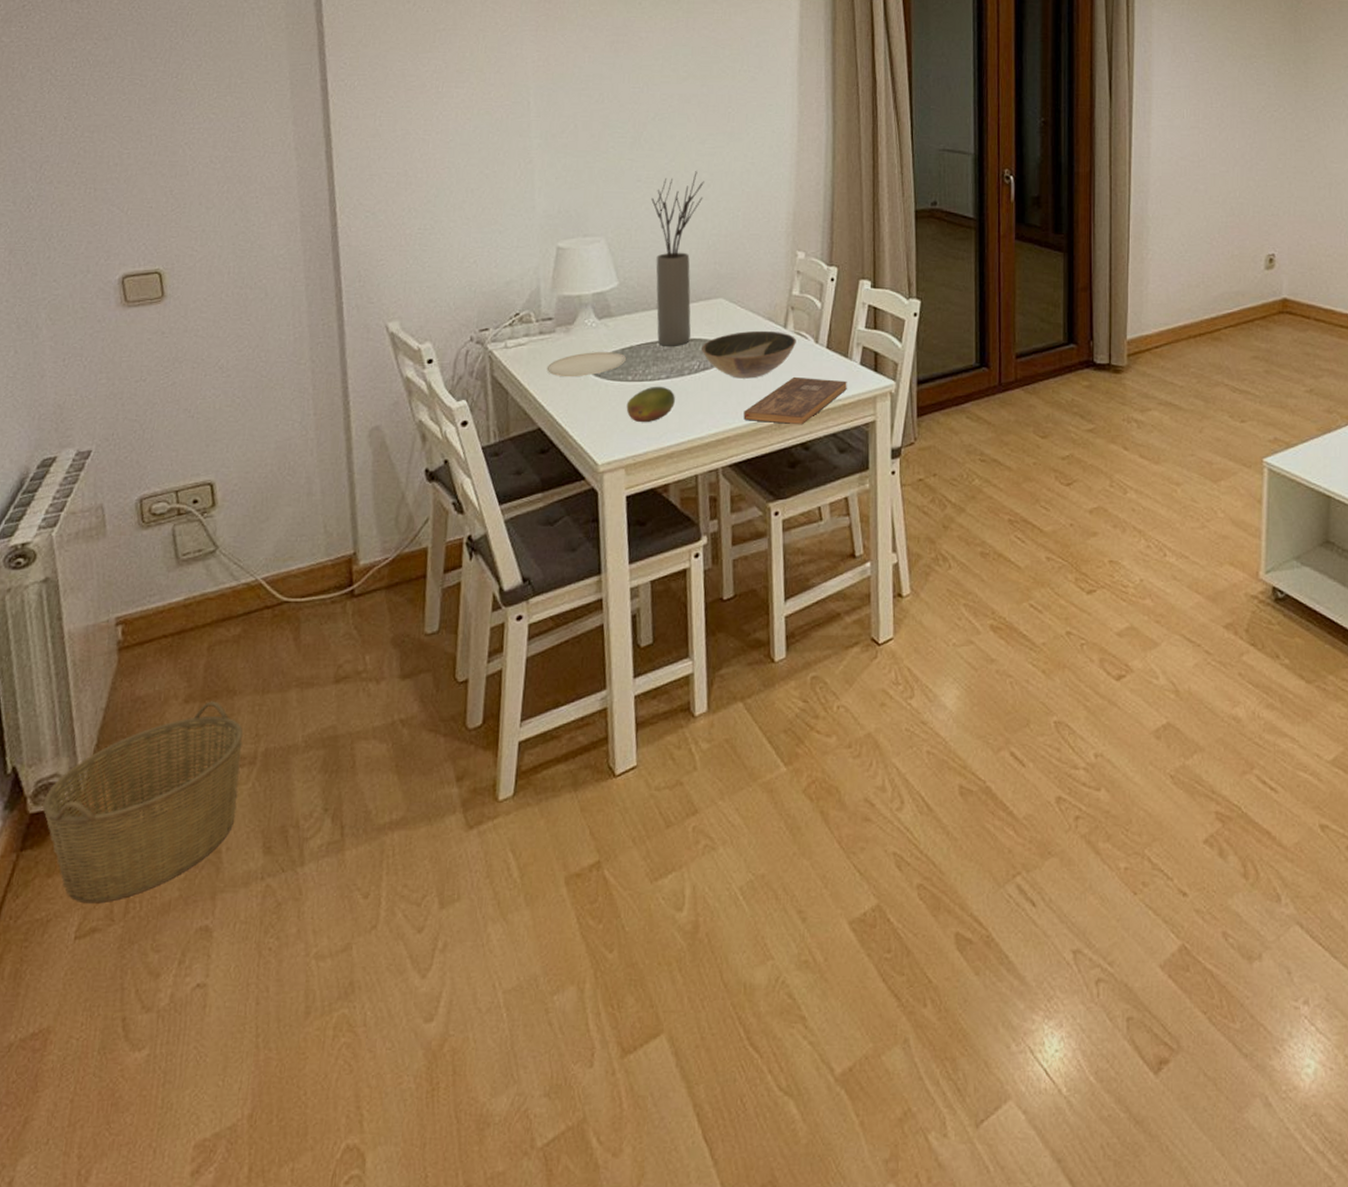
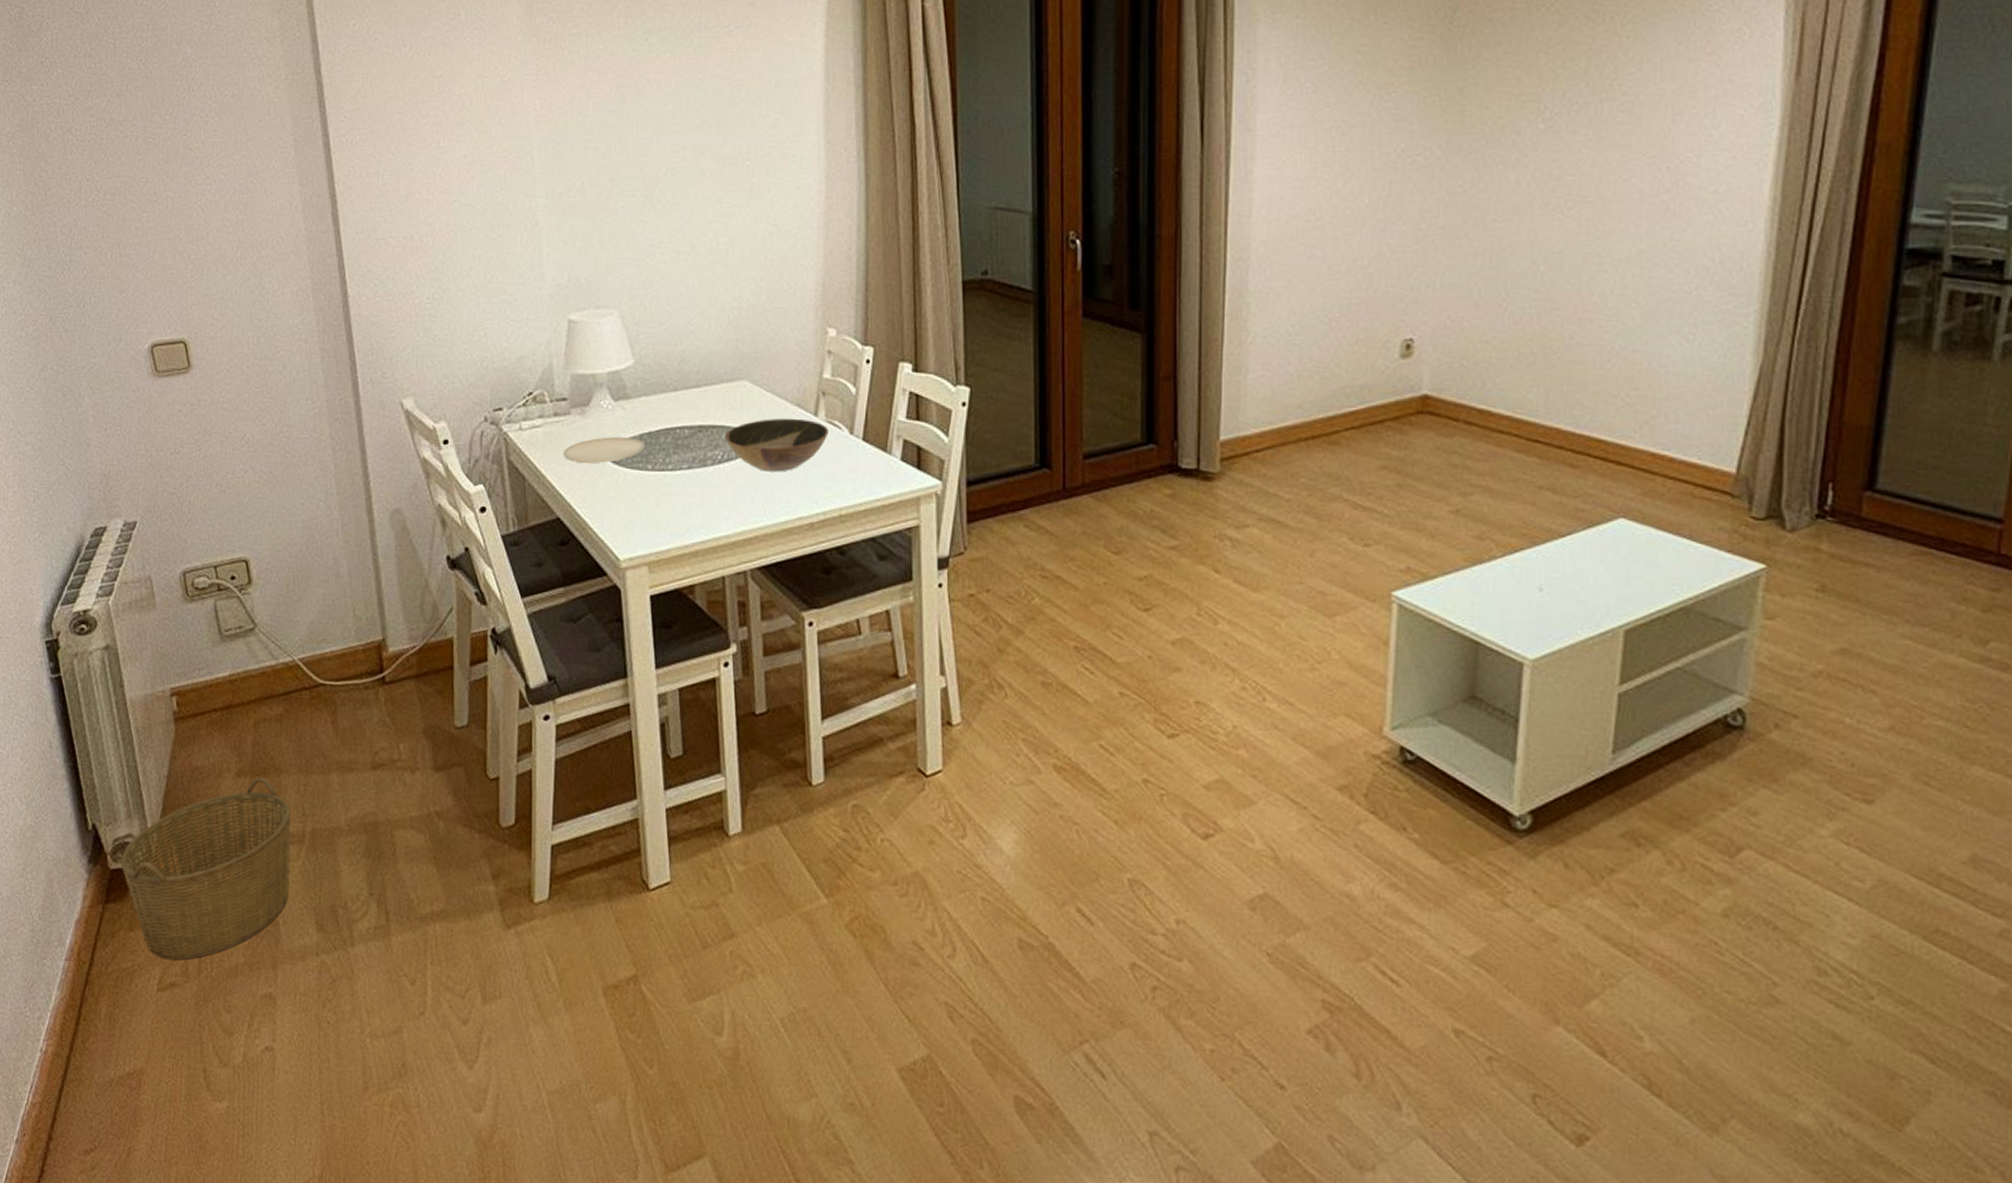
fruit: present [626,386,675,423] -> none [647,476,698,517]
vase: present [651,171,704,346] -> none [666,234,723,433]
bible: present [743,376,847,425] -> none [772,471,887,527]

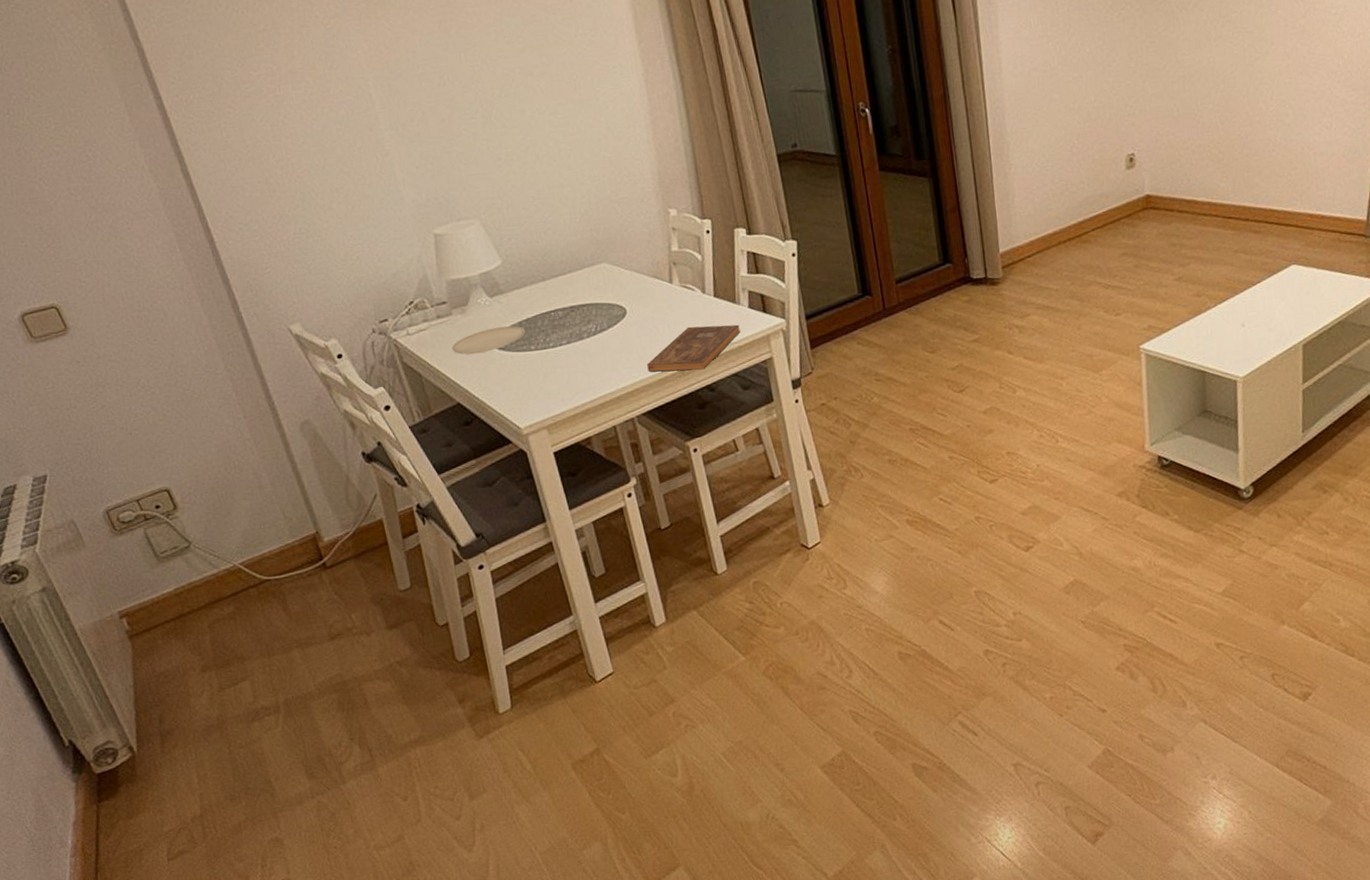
basket: present [121,777,291,960] -> none [105,667,276,834]
bowl: present [725,418,829,472] -> none [595,287,684,336]
bible: none [772,471,887,527] -> present [647,324,740,372]

